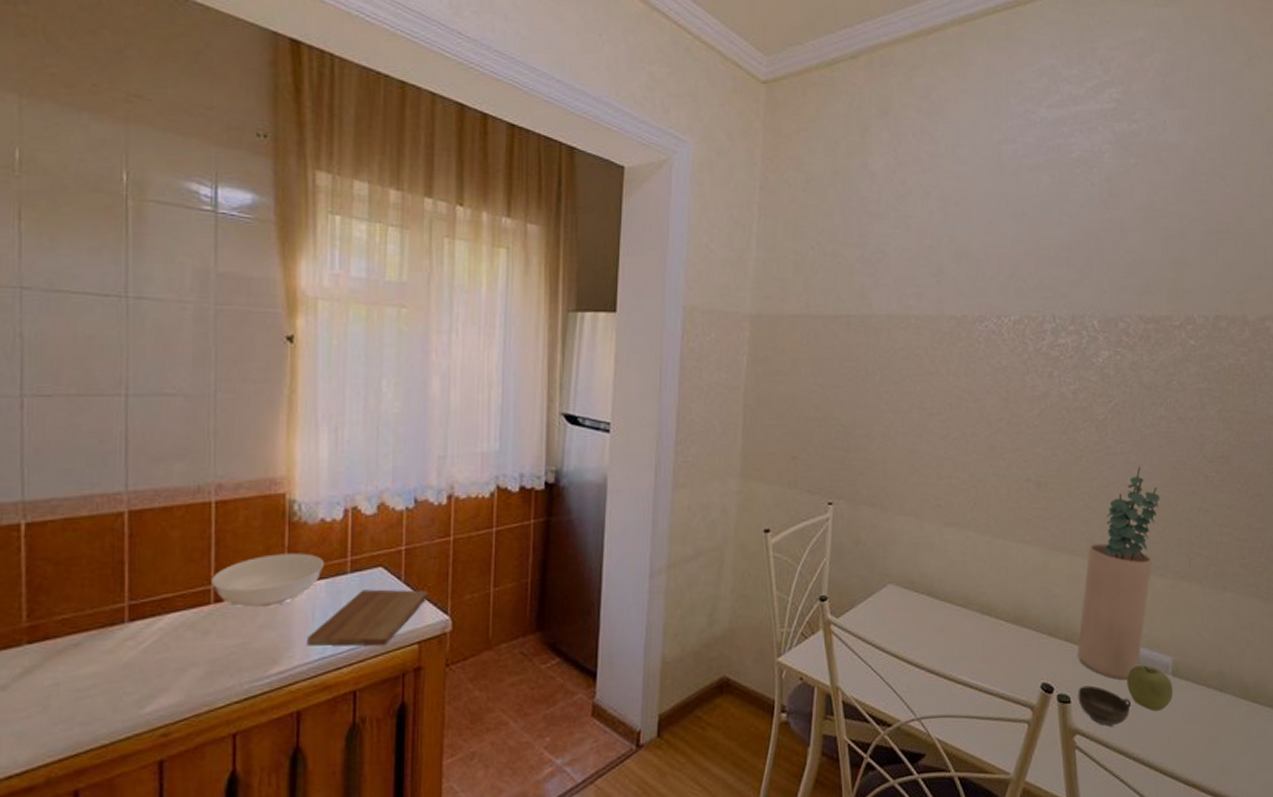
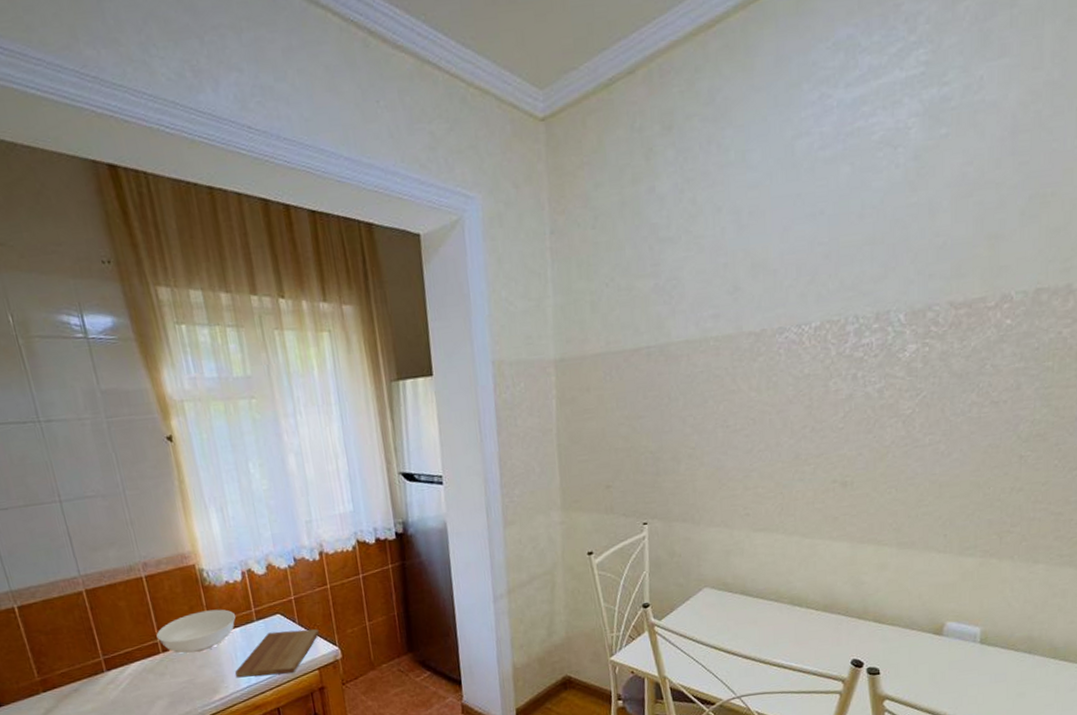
vase: present [1077,467,1160,681] -> none [885,456,970,651]
cup: present [1078,685,1131,726] -> none [887,658,938,691]
fruit: present [1127,665,1173,711] -> none [935,636,980,675]

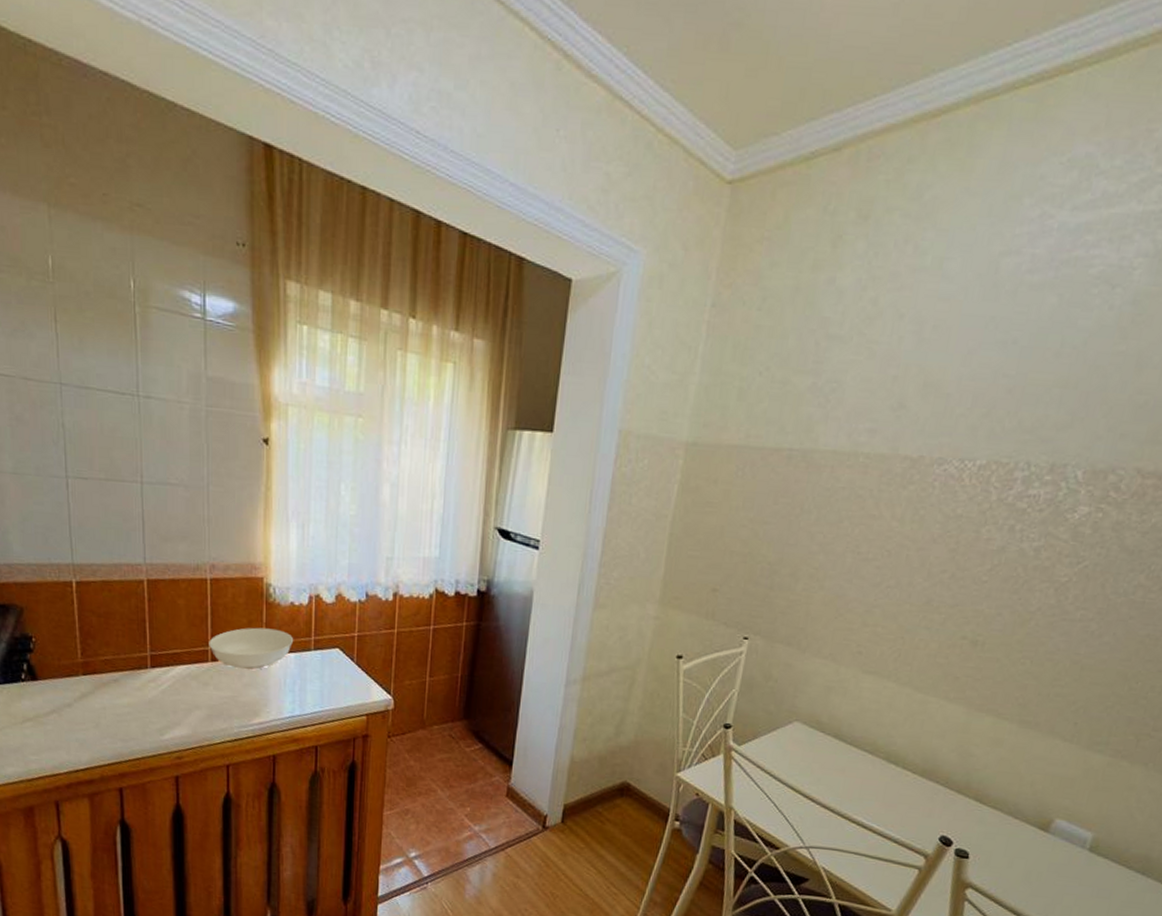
cutting board: present [235,629,319,677] -> none [281,665,375,714]

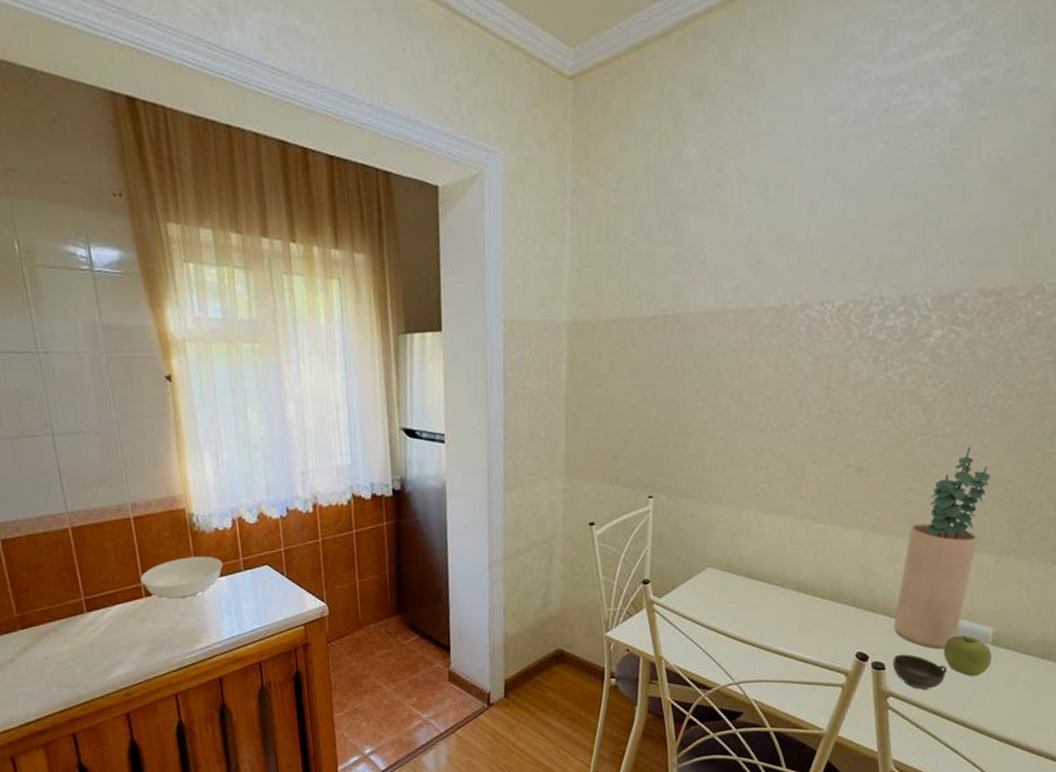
cup: none [977,845,1036,887] -> present [892,654,947,690]
vase: none [984,637,1117,847] -> present [893,447,990,649]
fruit: none [1034,835,1087,881] -> present [943,635,992,676]

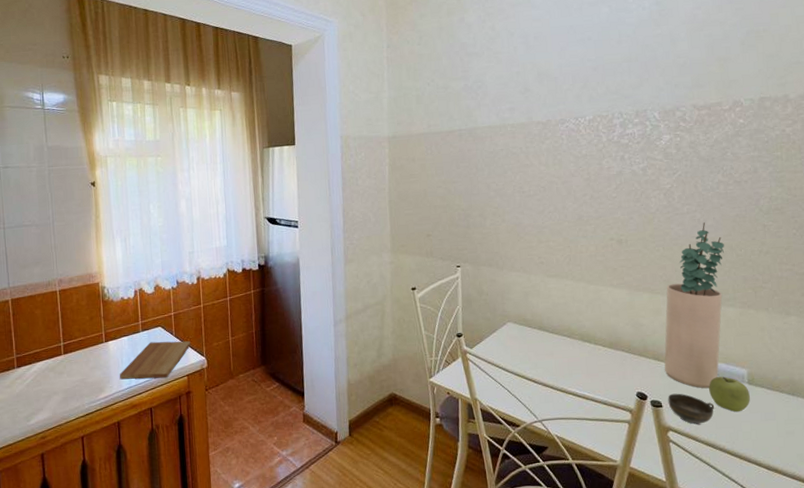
bowl: present [140,556,224,600] -> none [61,320,126,357]
cutting board: none [218,583,307,628] -> present [120,341,190,379]

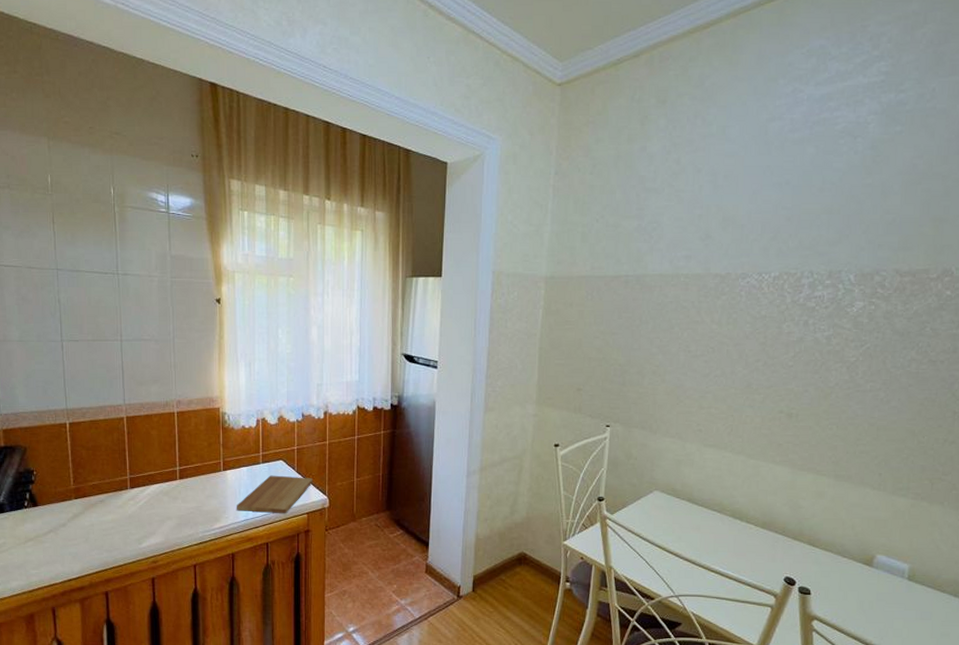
vase: present [664,222,724,389] -> none [818,403,906,580]
cup: present [668,393,714,425] -> none [817,582,867,616]
fruit: present [709,376,750,412] -> none [864,569,908,607]

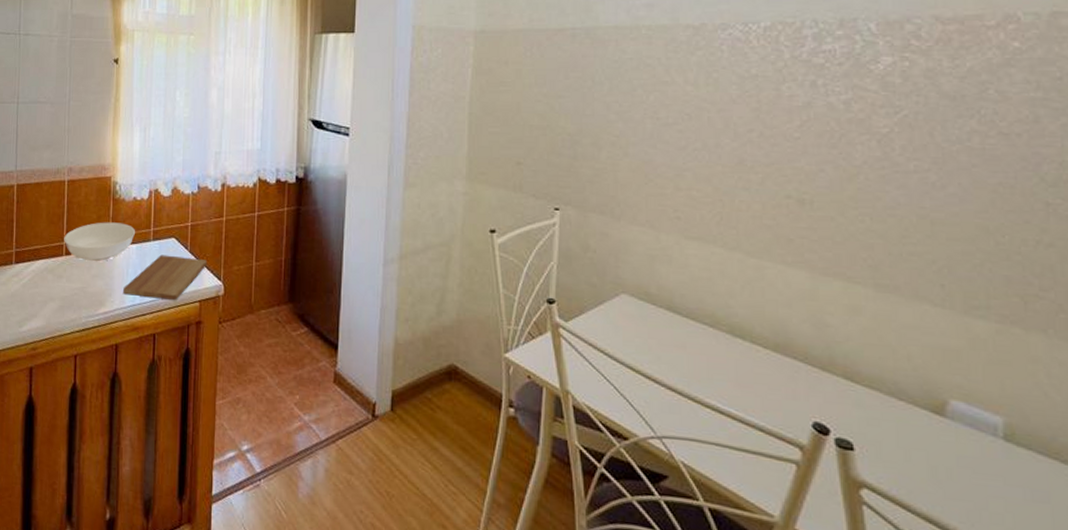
bowl: none [177,448,246,484] -> present [64,222,136,262]

